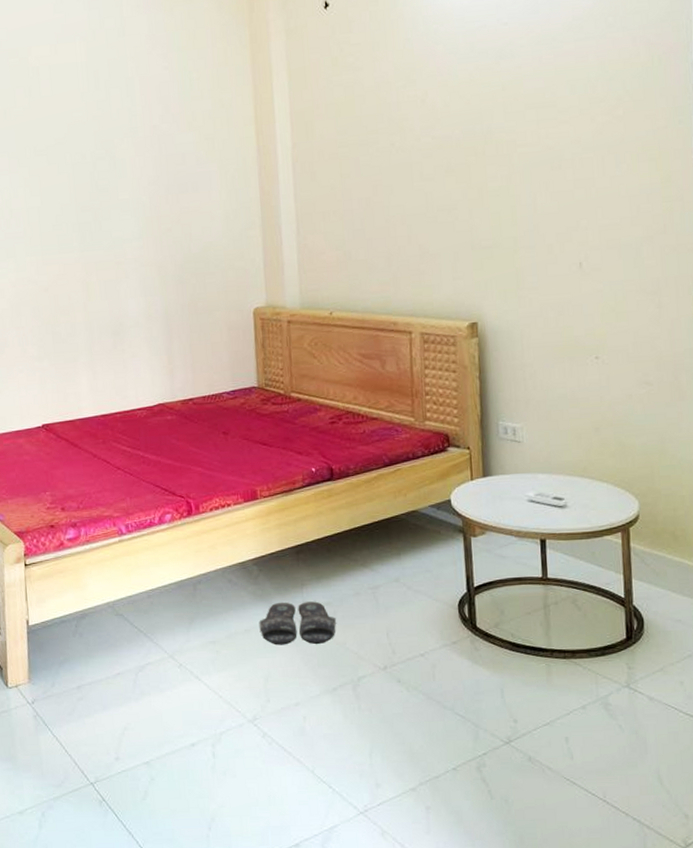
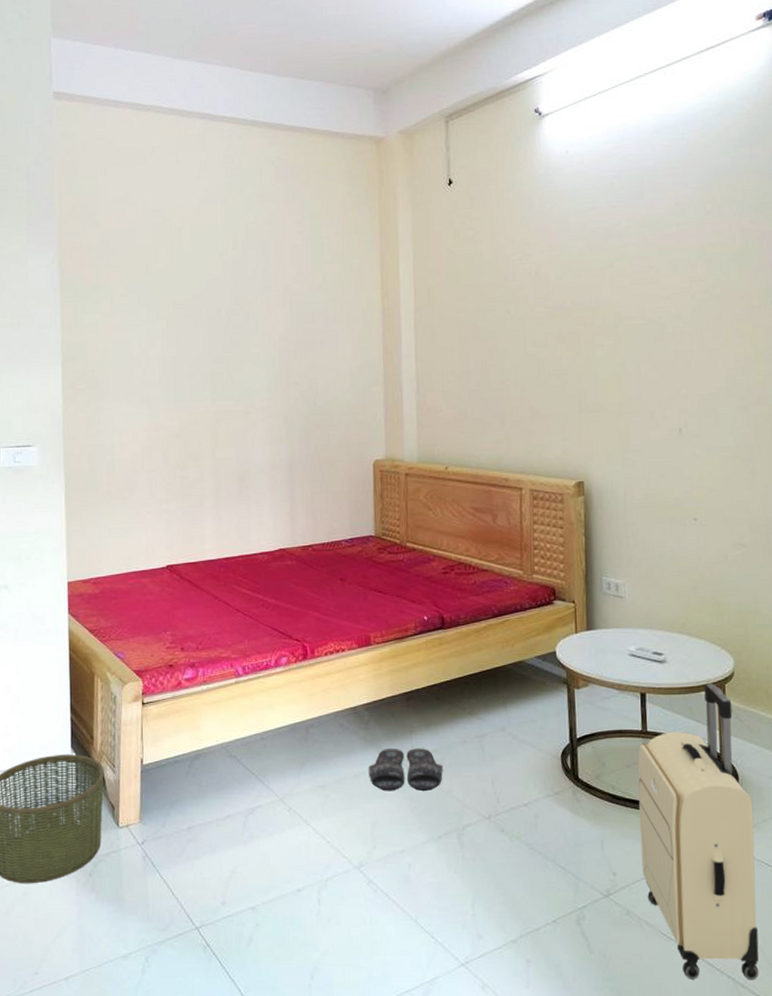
suitcase: none [538,527,666,822] -> present [637,683,759,980]

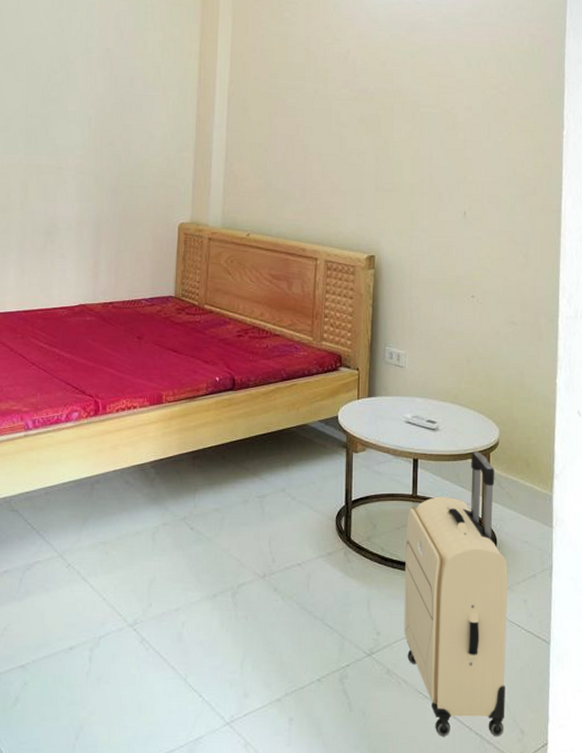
slippers: present [368,748,444,791] -> none [150,505,224,549]

